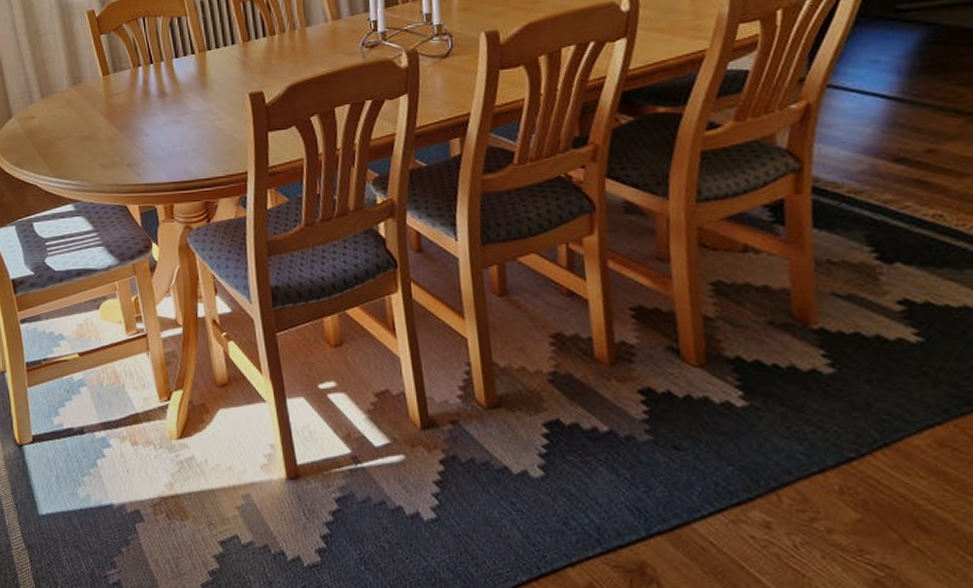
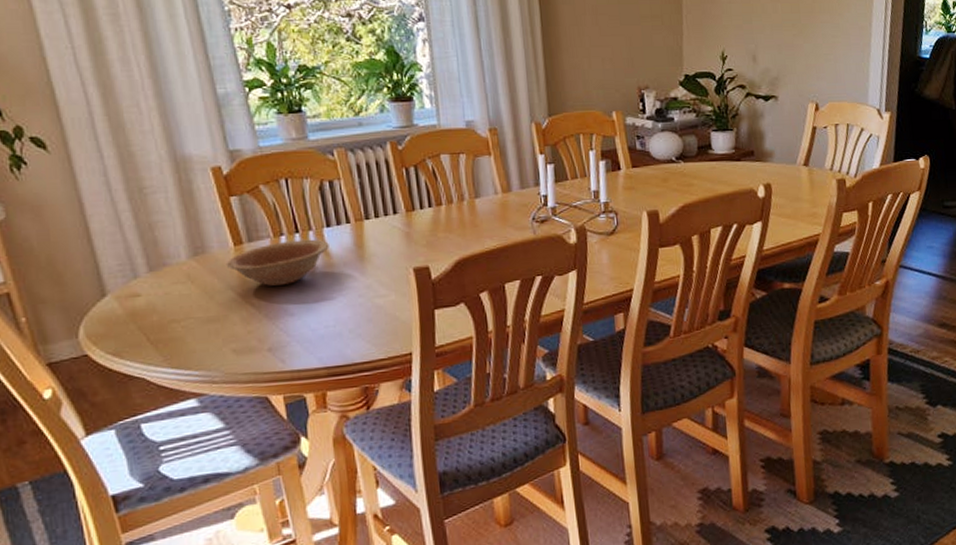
bowl: none [96,68,177,110] -> present [225,239,329,286]

